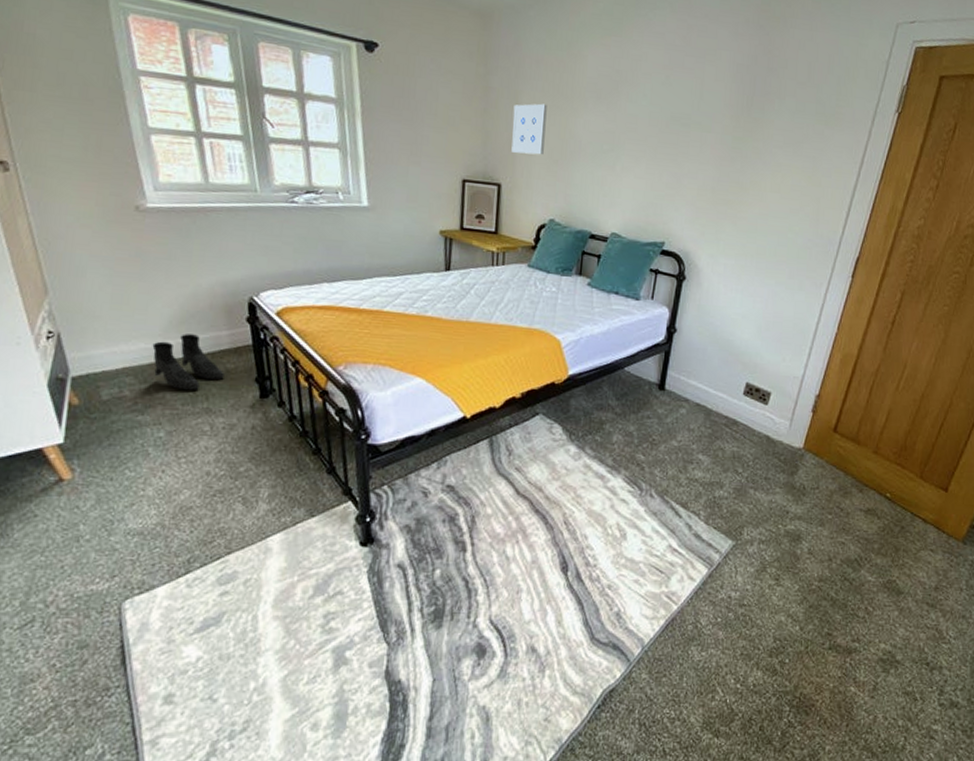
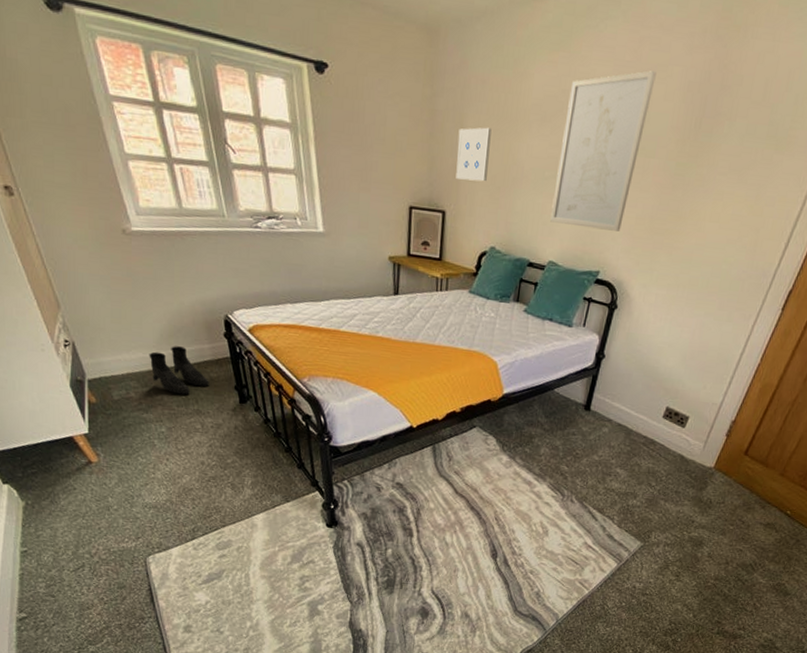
wall art: none [611,54,706,203] -> present [550,71,657,232]

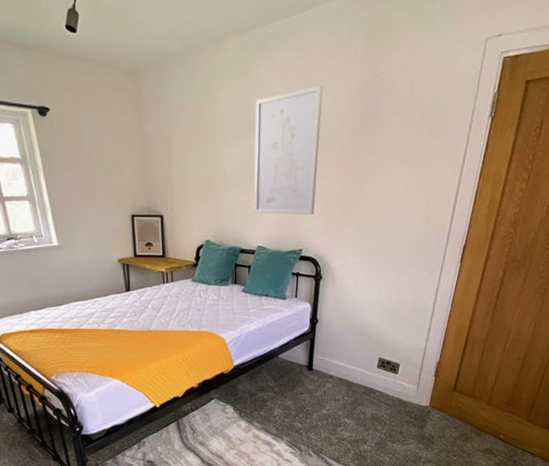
wall art: present [456,127,492,182] -> none [166,144,195,188]

